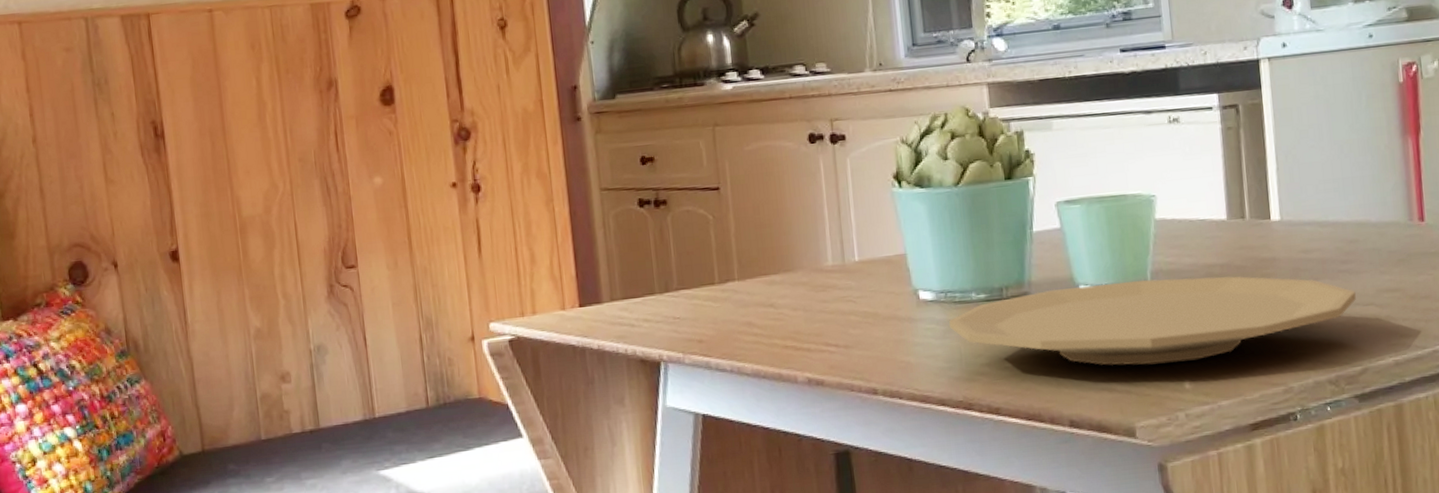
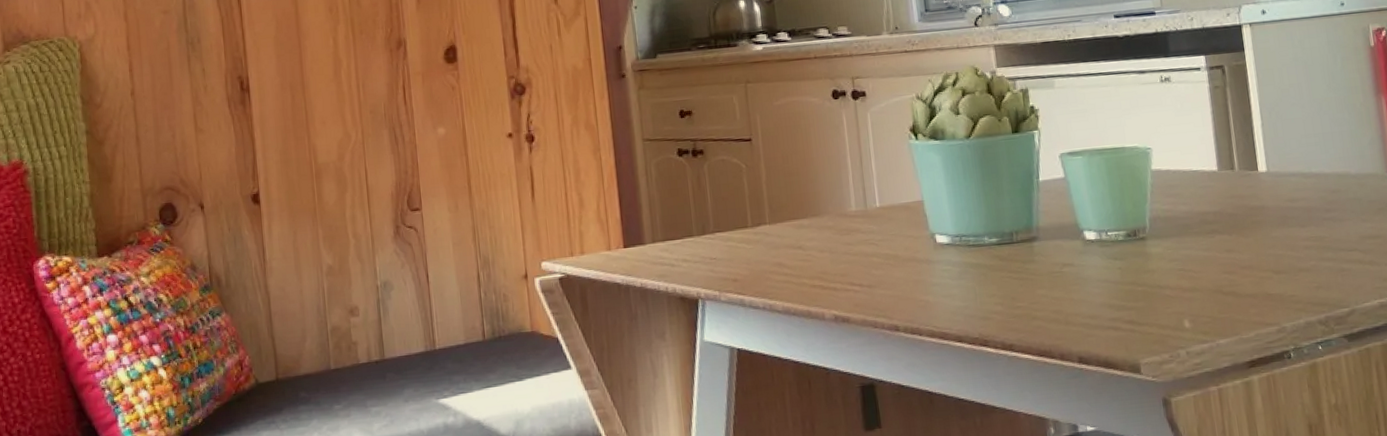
plate: present [949,275,1356,366] -> none [964,222,1341,306]

